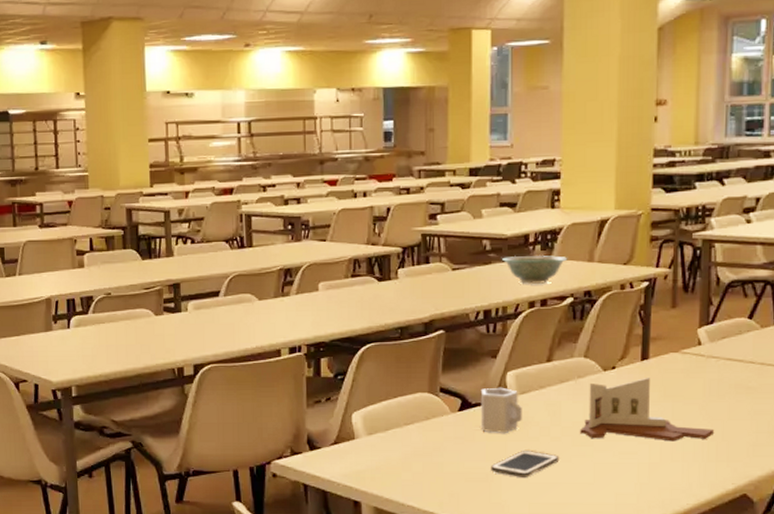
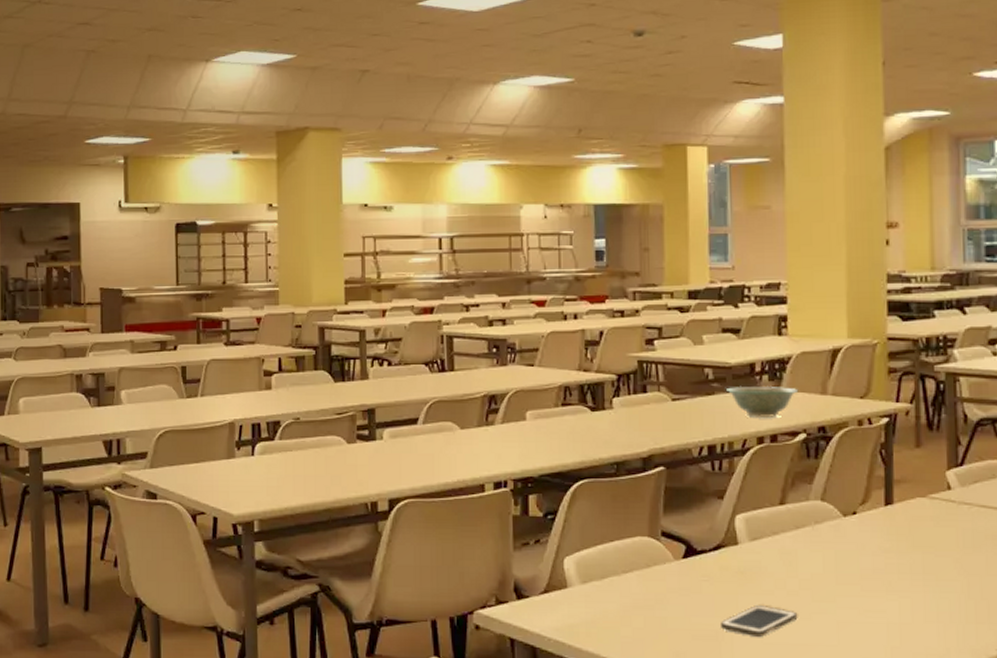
cup: present [480,387,522,433] -> none [707,532,754,585]
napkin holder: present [580,377,715,442] -> none [820,524,972,599]

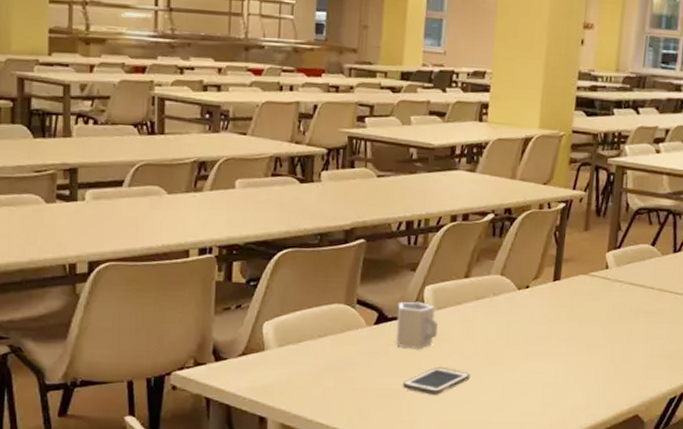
cup: none [707,532,754,585] -> present [395,301,438,349]
bowl: present [726,385,799,419] -> none [428,166,492,199]

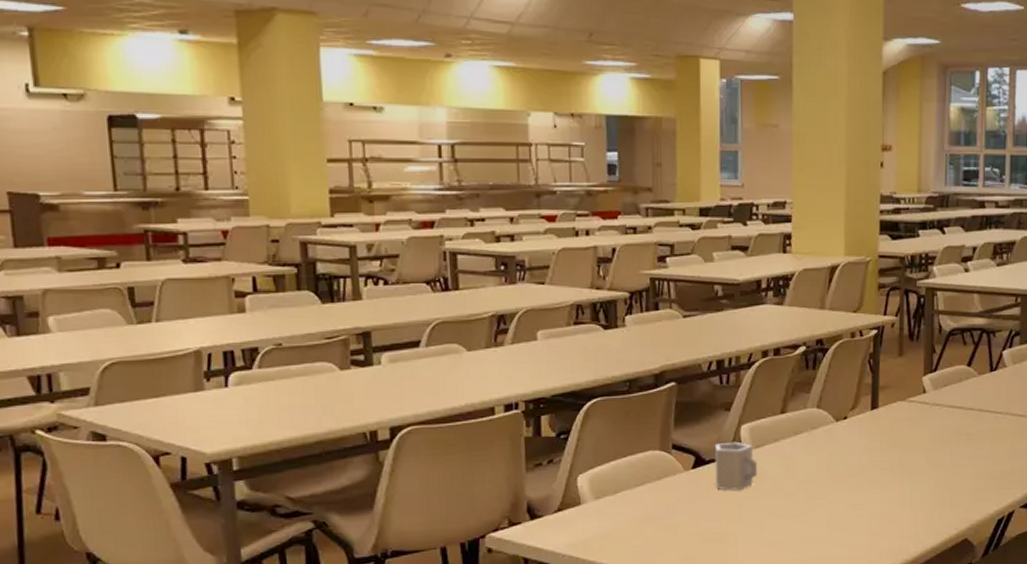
cell phone: present [403,366,471,395] -> none [726,506,795,536]

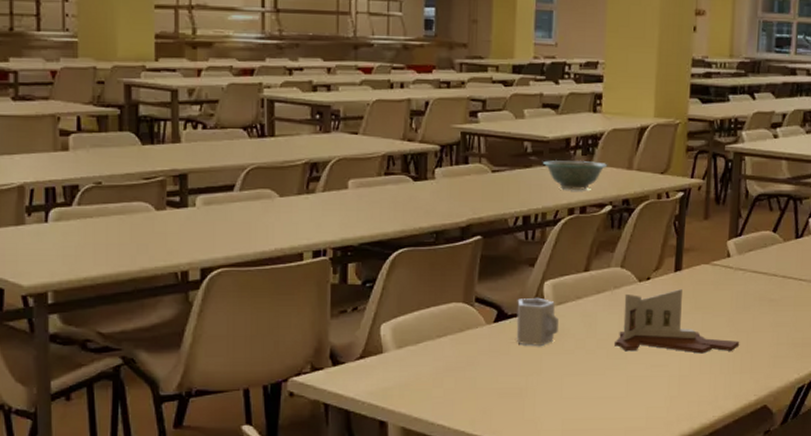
bowl: none [735,301,800,333] -> present [543,159,608,191]
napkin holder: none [814,426,939,492] -> present [615,288,740,354]

